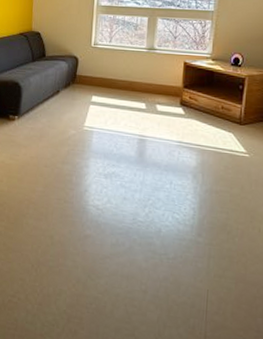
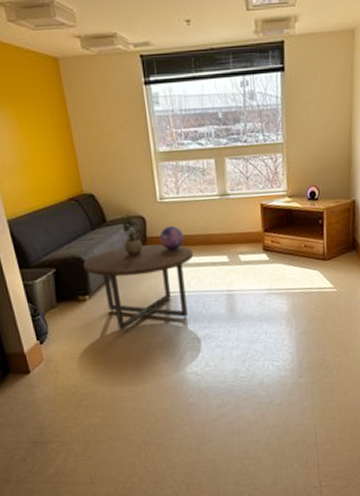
coffee table: none [18,80,115,155] -> present [82,244,194,333]
potted plant: none [56,52,77,90] -> present [119,213,146,257]
decorative ball: none [87,69,109,90] -> present [159,226,184,250]

